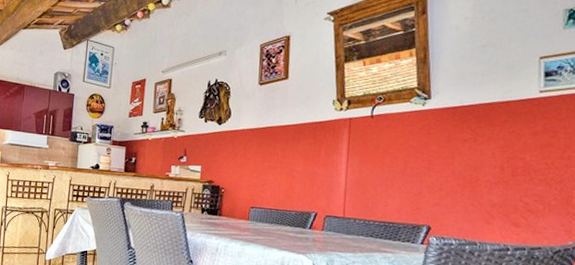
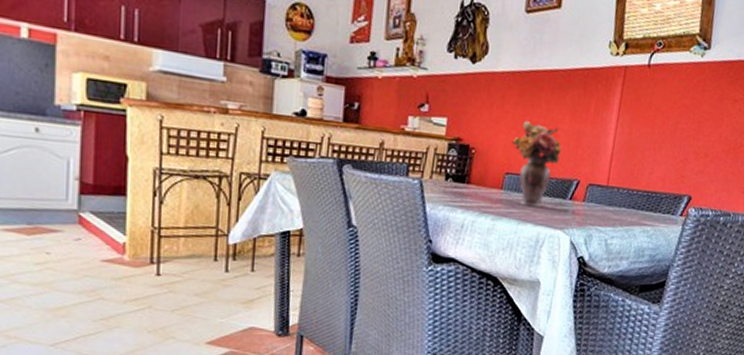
flower arrangement: none [254,166,299,235] -> present [512,121,562,207]

